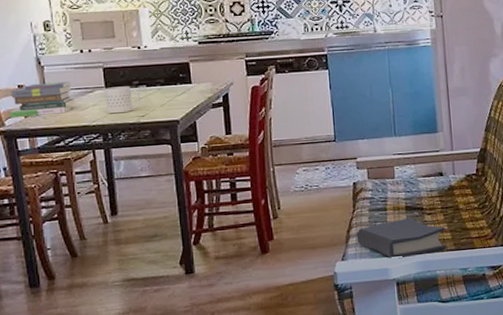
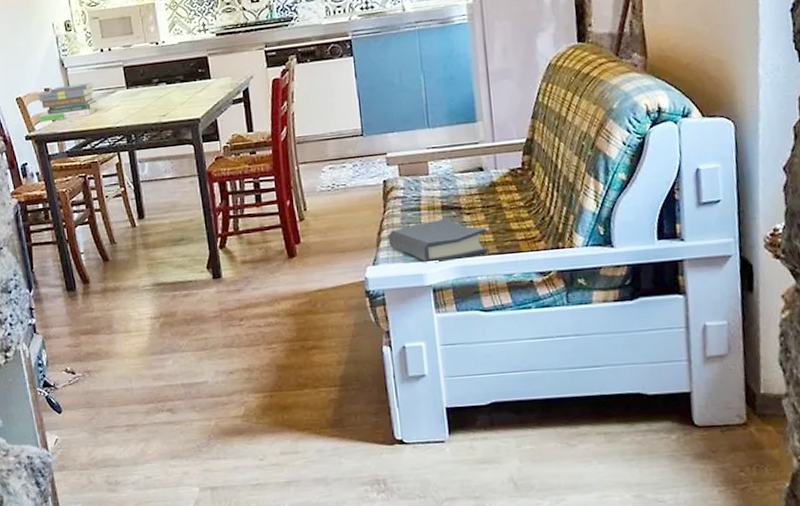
mug: present [104,86,141,114] -> none [125,84,162,115]

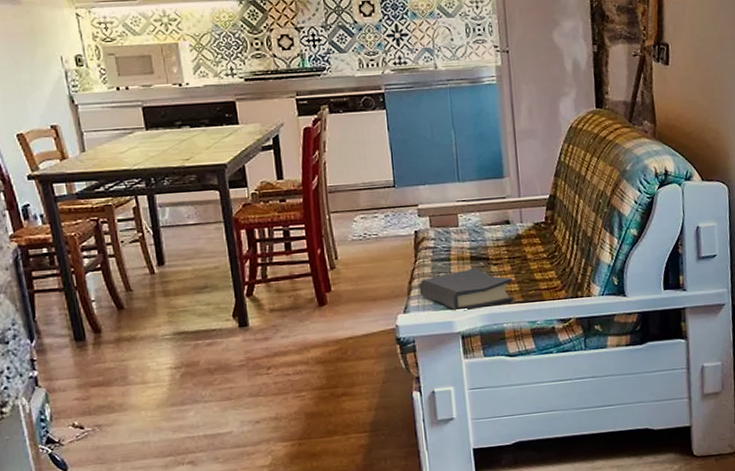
books: present [38,82,99,123] -> none [43,121,115,162]

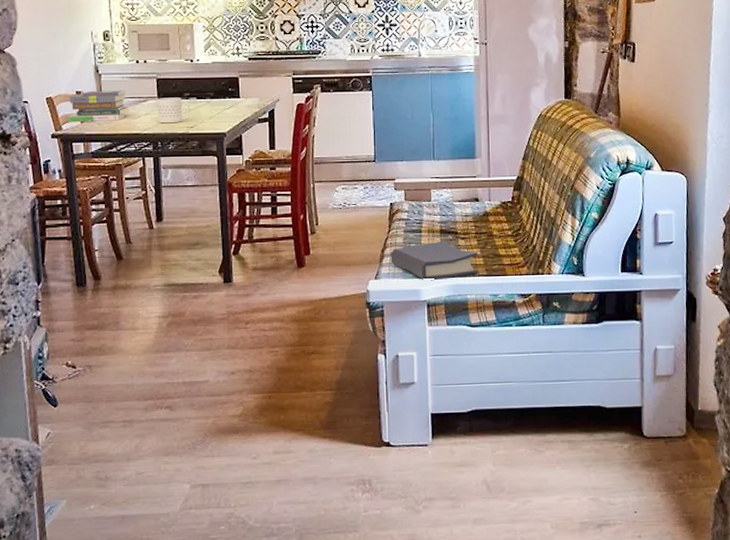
books: none [43,121,115,162] -> present [66,90,130,123]
mug: none [144,127,185,157] -> present [157,97,191,124]

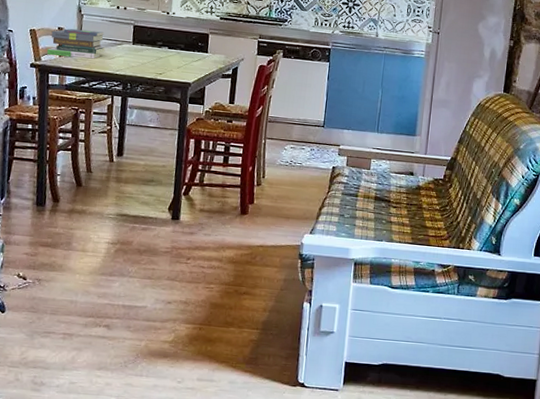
mug: present [157,97,191,124] -> none [130,43,161,68]
hardback book: present [390,241,478,281] -> none [326,207,406,242]

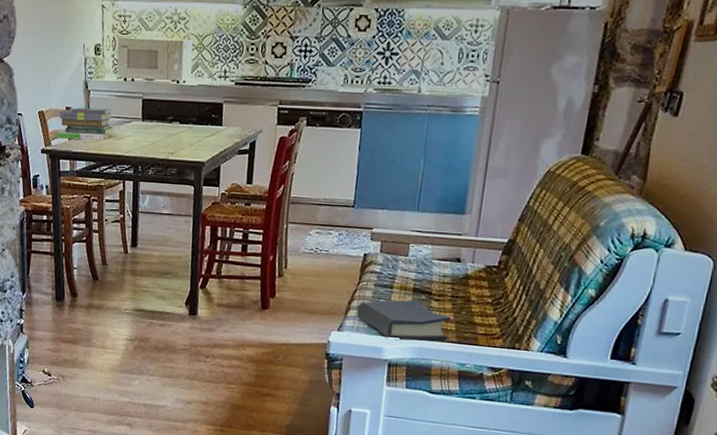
hardback book: none [326,207,406,242] -> present [356,300,451,341]

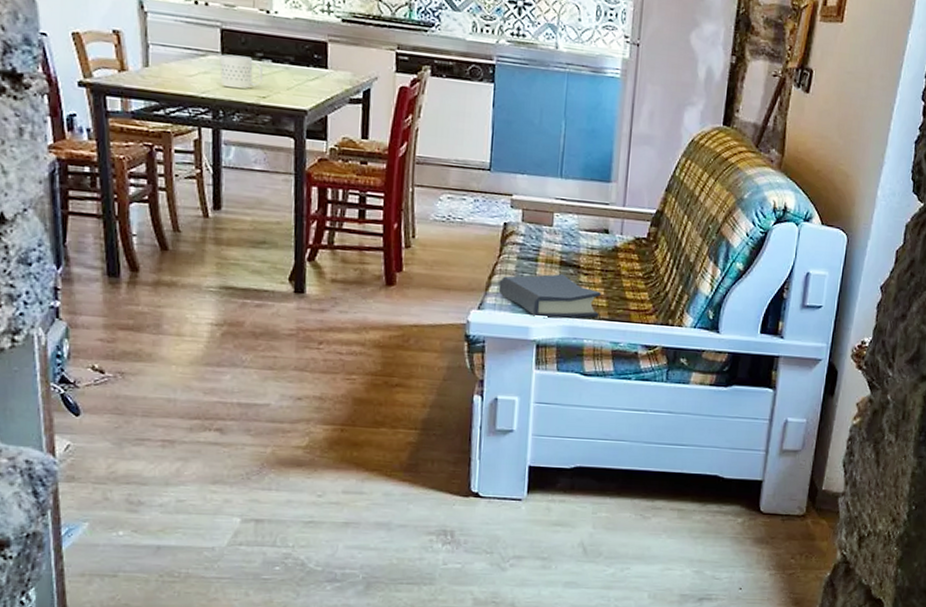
books: present [56,107,115,141] -> none [99,31,184,76]
mug: none [140,119,173,148] -> present [219,54,264,90]

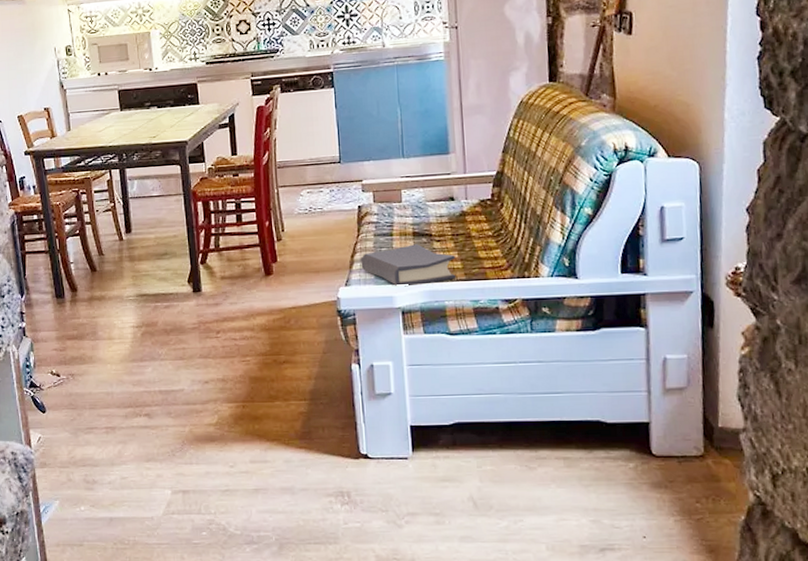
mug: present [219,54,264,90] -> none [119,107,153,135]

